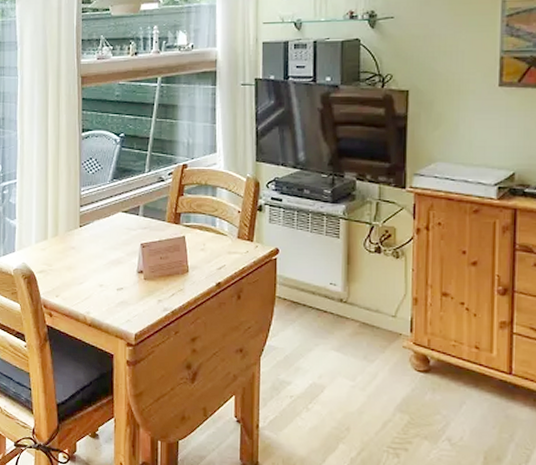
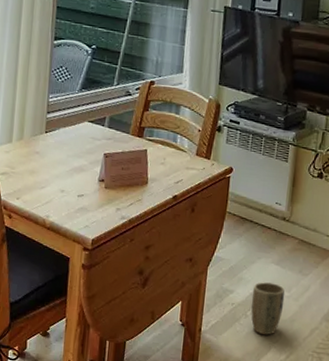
plant pot: none [312,371,350,430] -> present [251,282,285,336]

